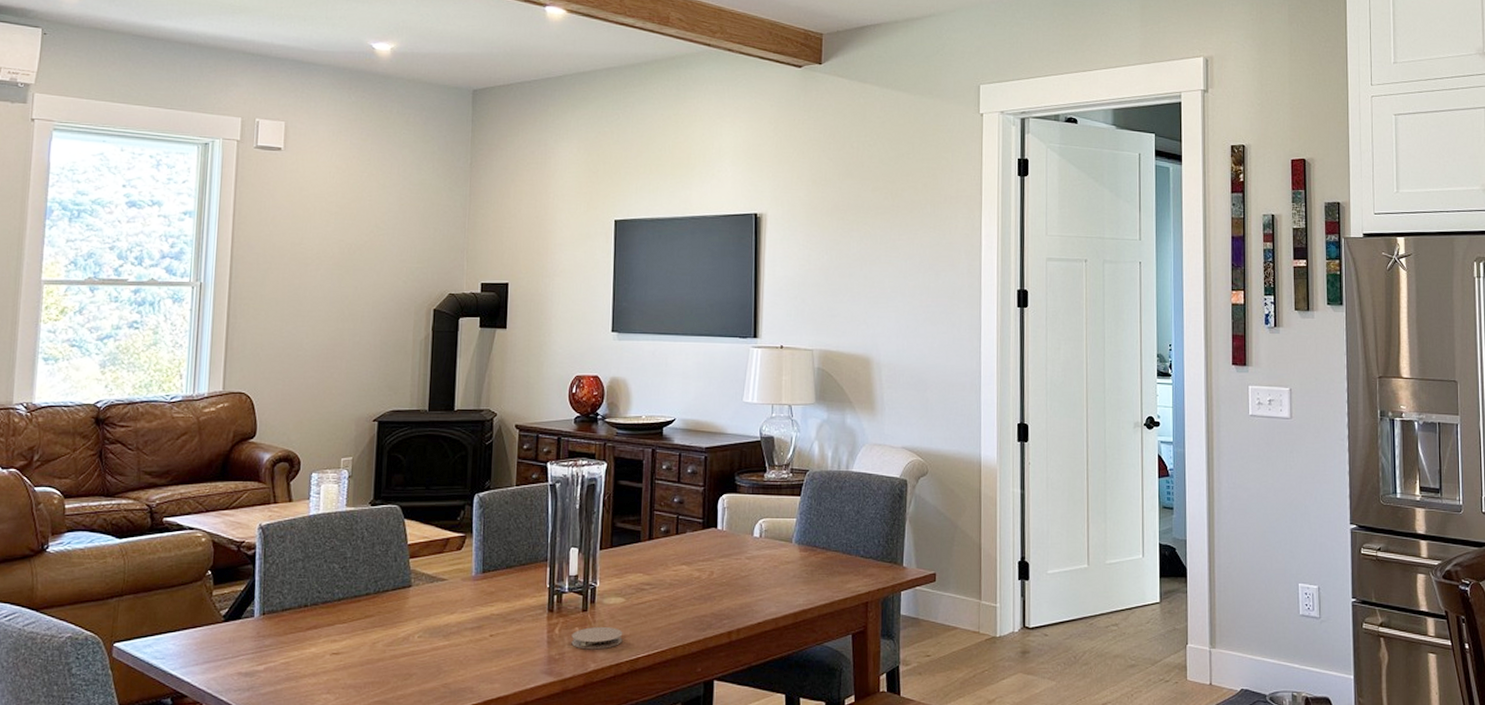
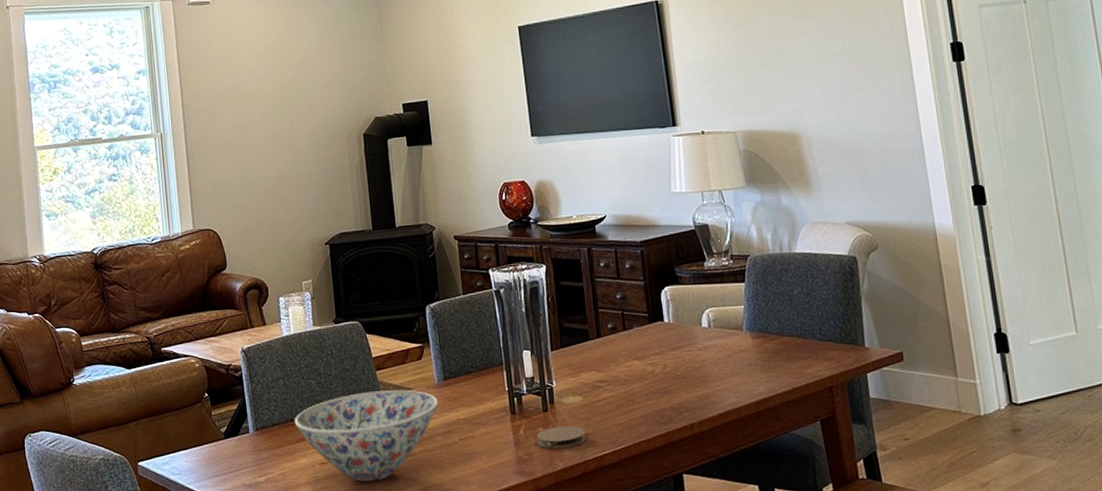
bowl: none [308,580,473,675] -> present [294,390,439,482]

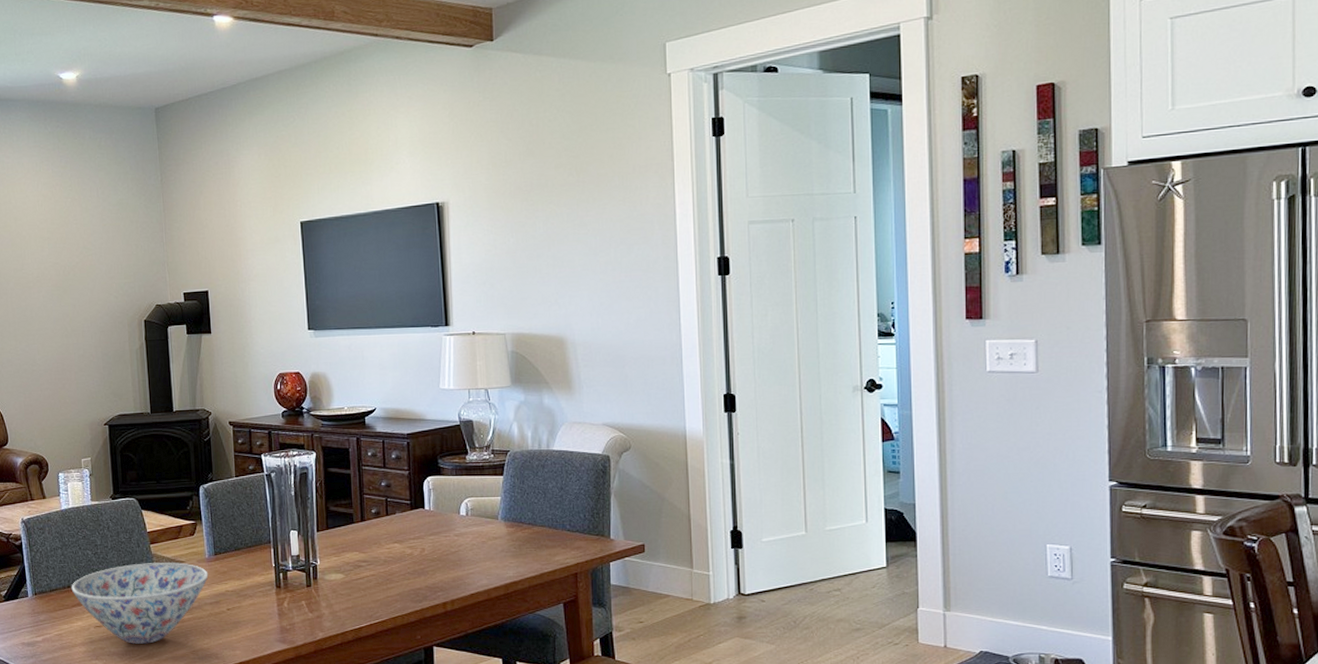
coaster: present [536,426,586,449] -> none [299,601,346,621]

